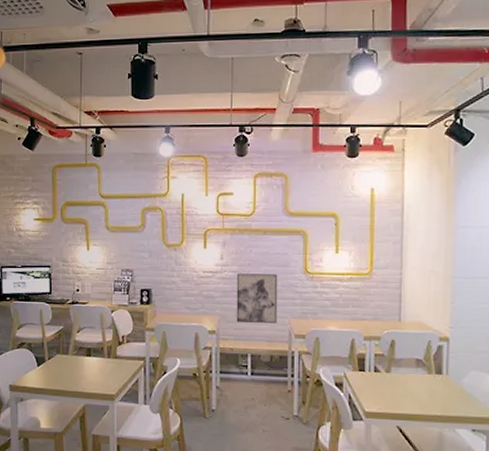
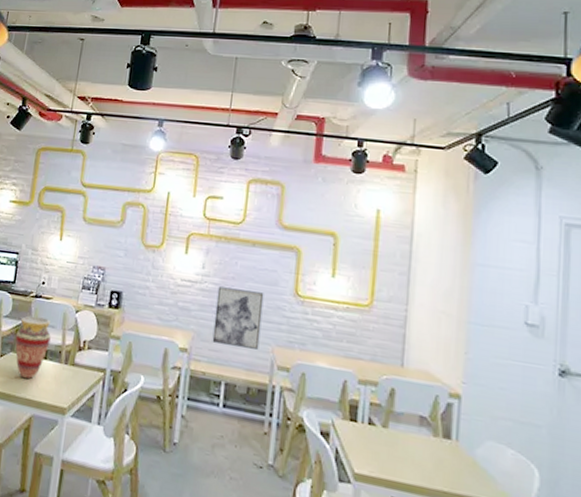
vase: none [59,320,92,376] -> present [15,316,51,379]

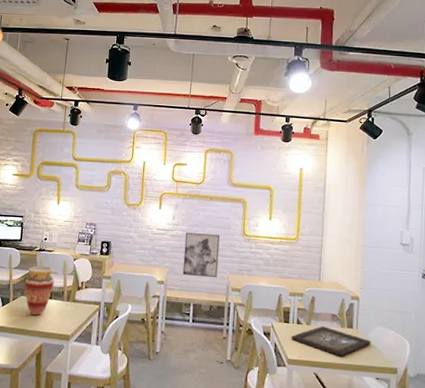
tray: none [358,431,479,479] -> present [290,326,371,357]

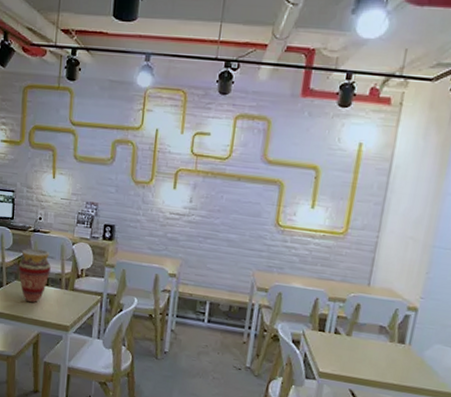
wall art: present [182,232,220,277] -> none [198,218,247,274]
tray: present [290,326,371,357] -> none [325,338,426,375]

